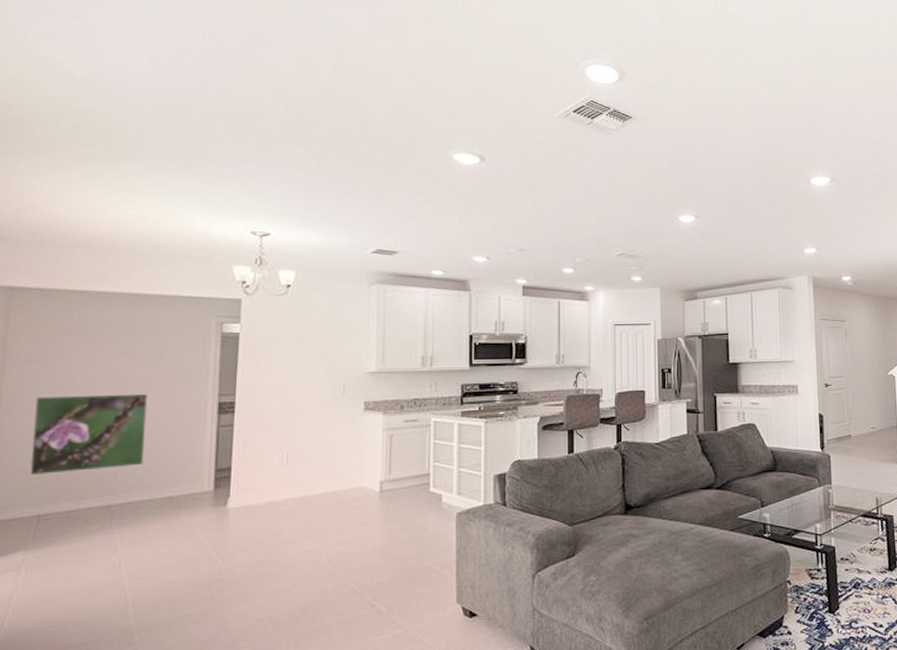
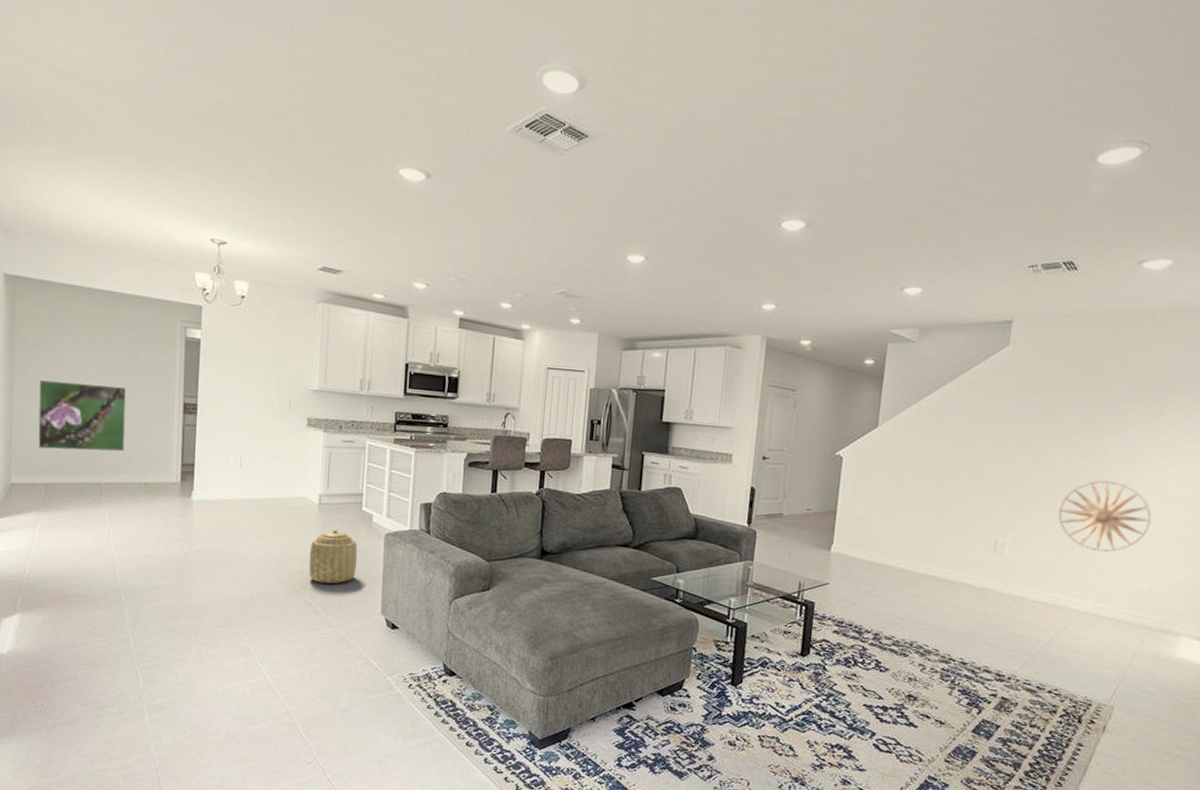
basket: none [370,517,427,579] -> present [308,529,358,584]

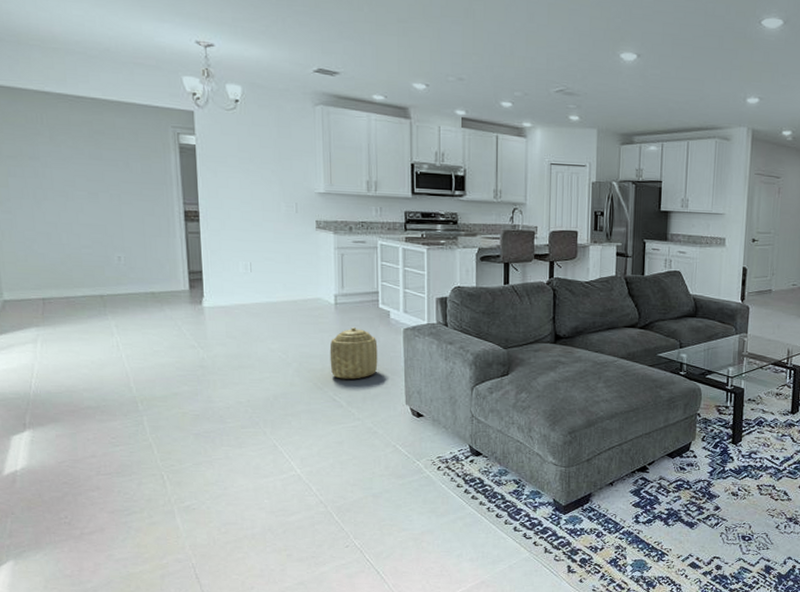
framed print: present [38,380,127,452] -> none [22,193,126,264]

